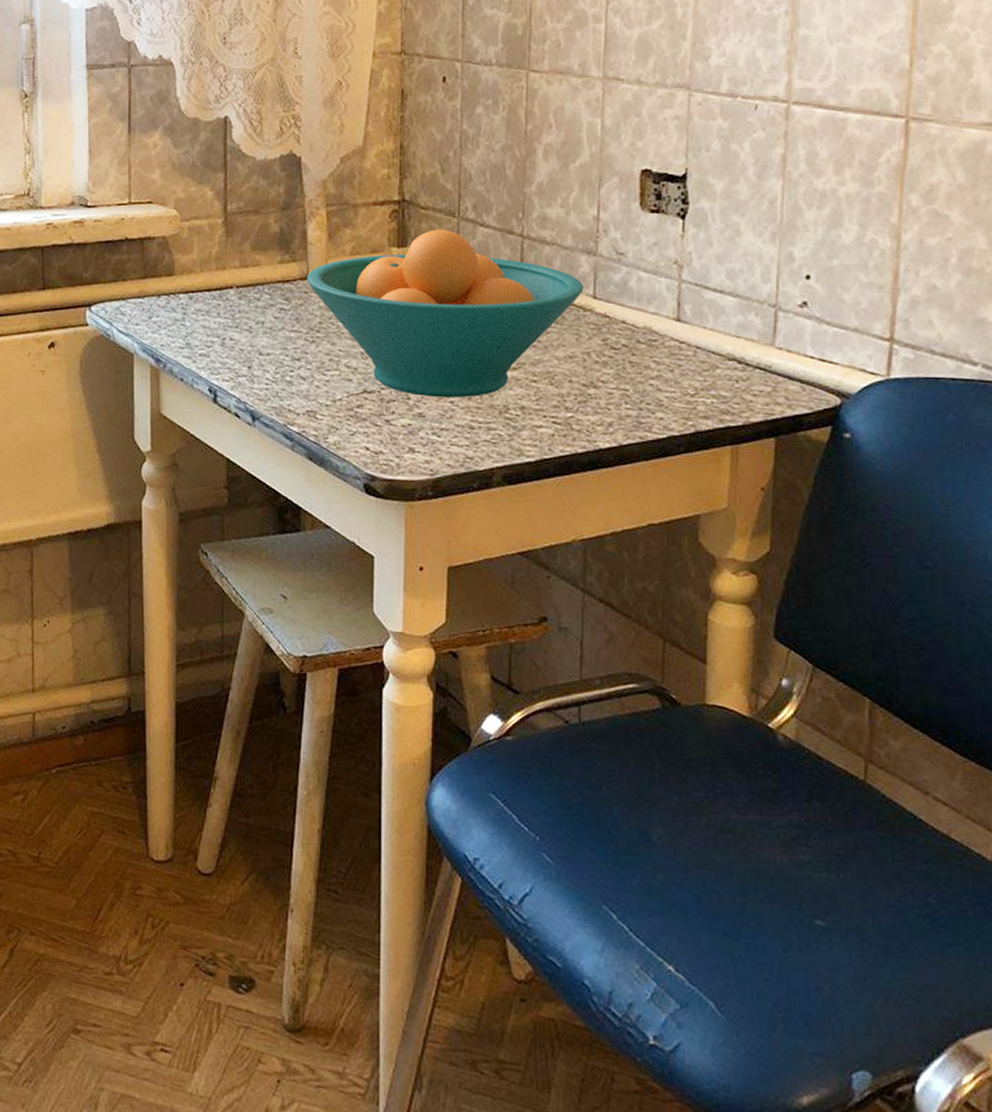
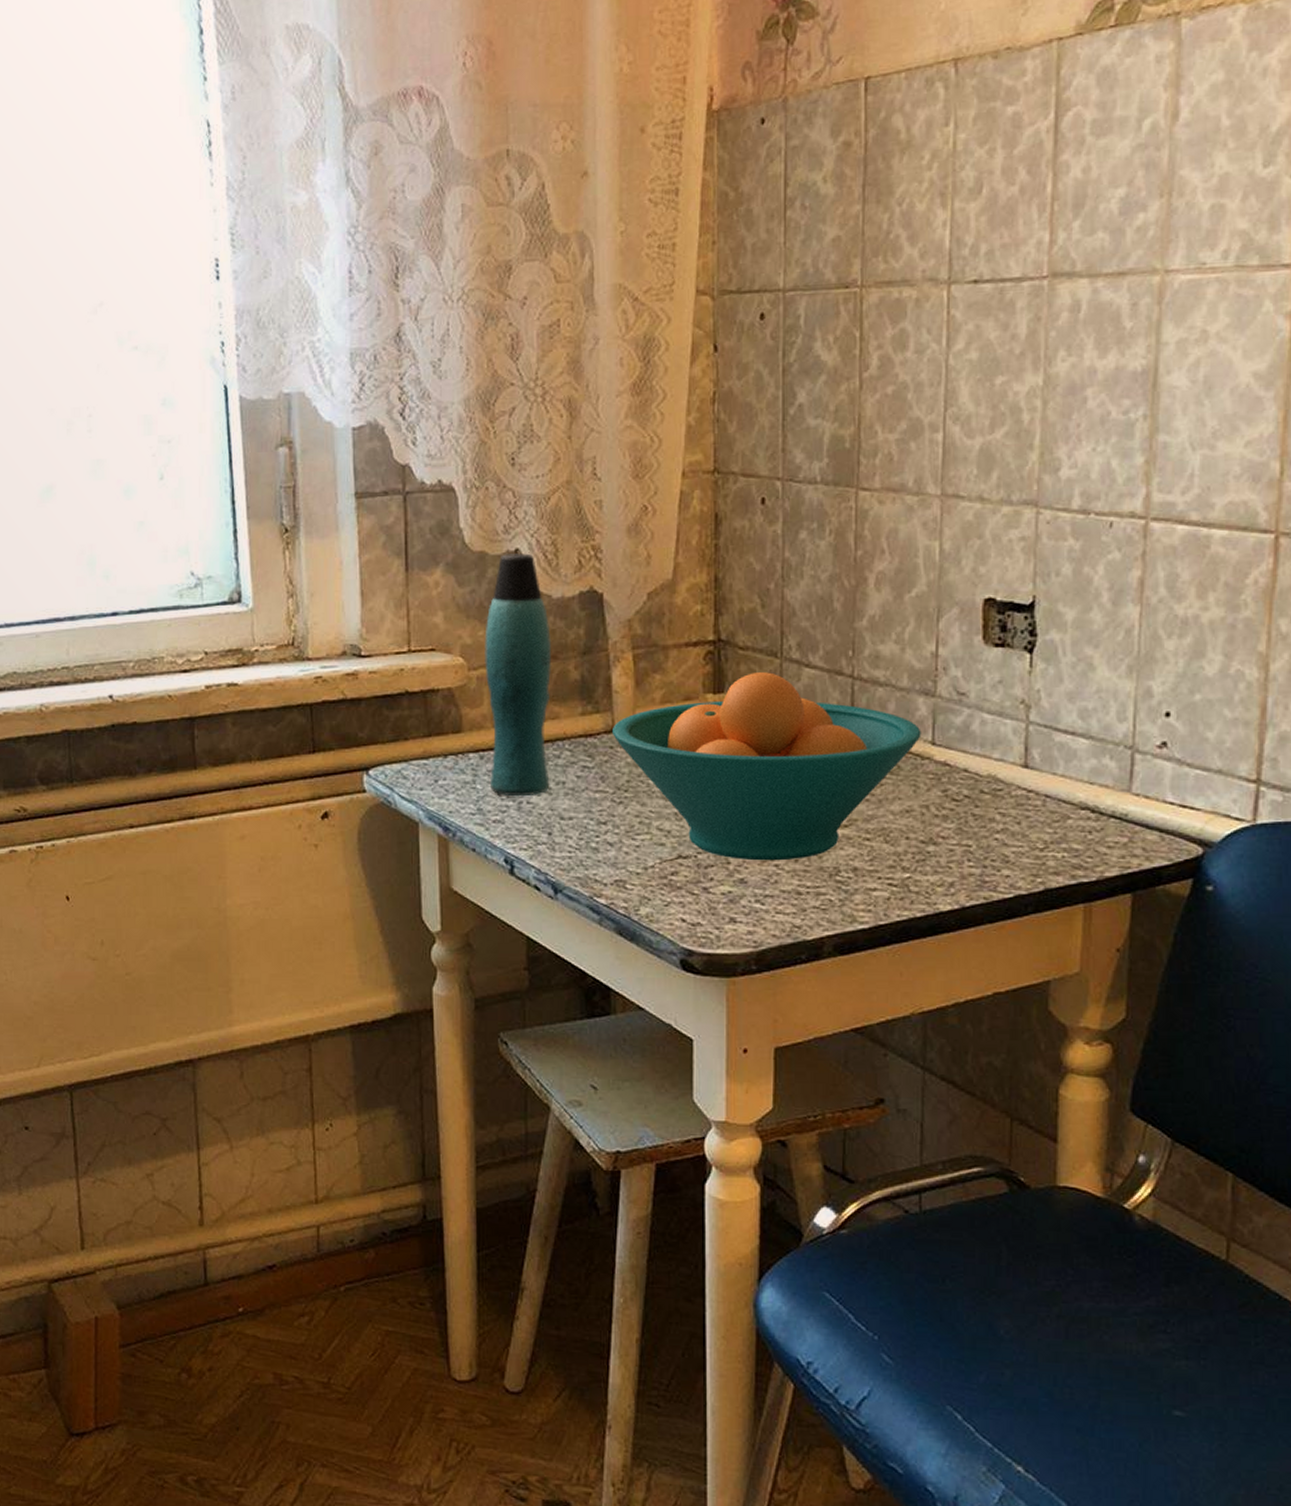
bottle: none [195,120,255,334] -> present [485,553,552,797]

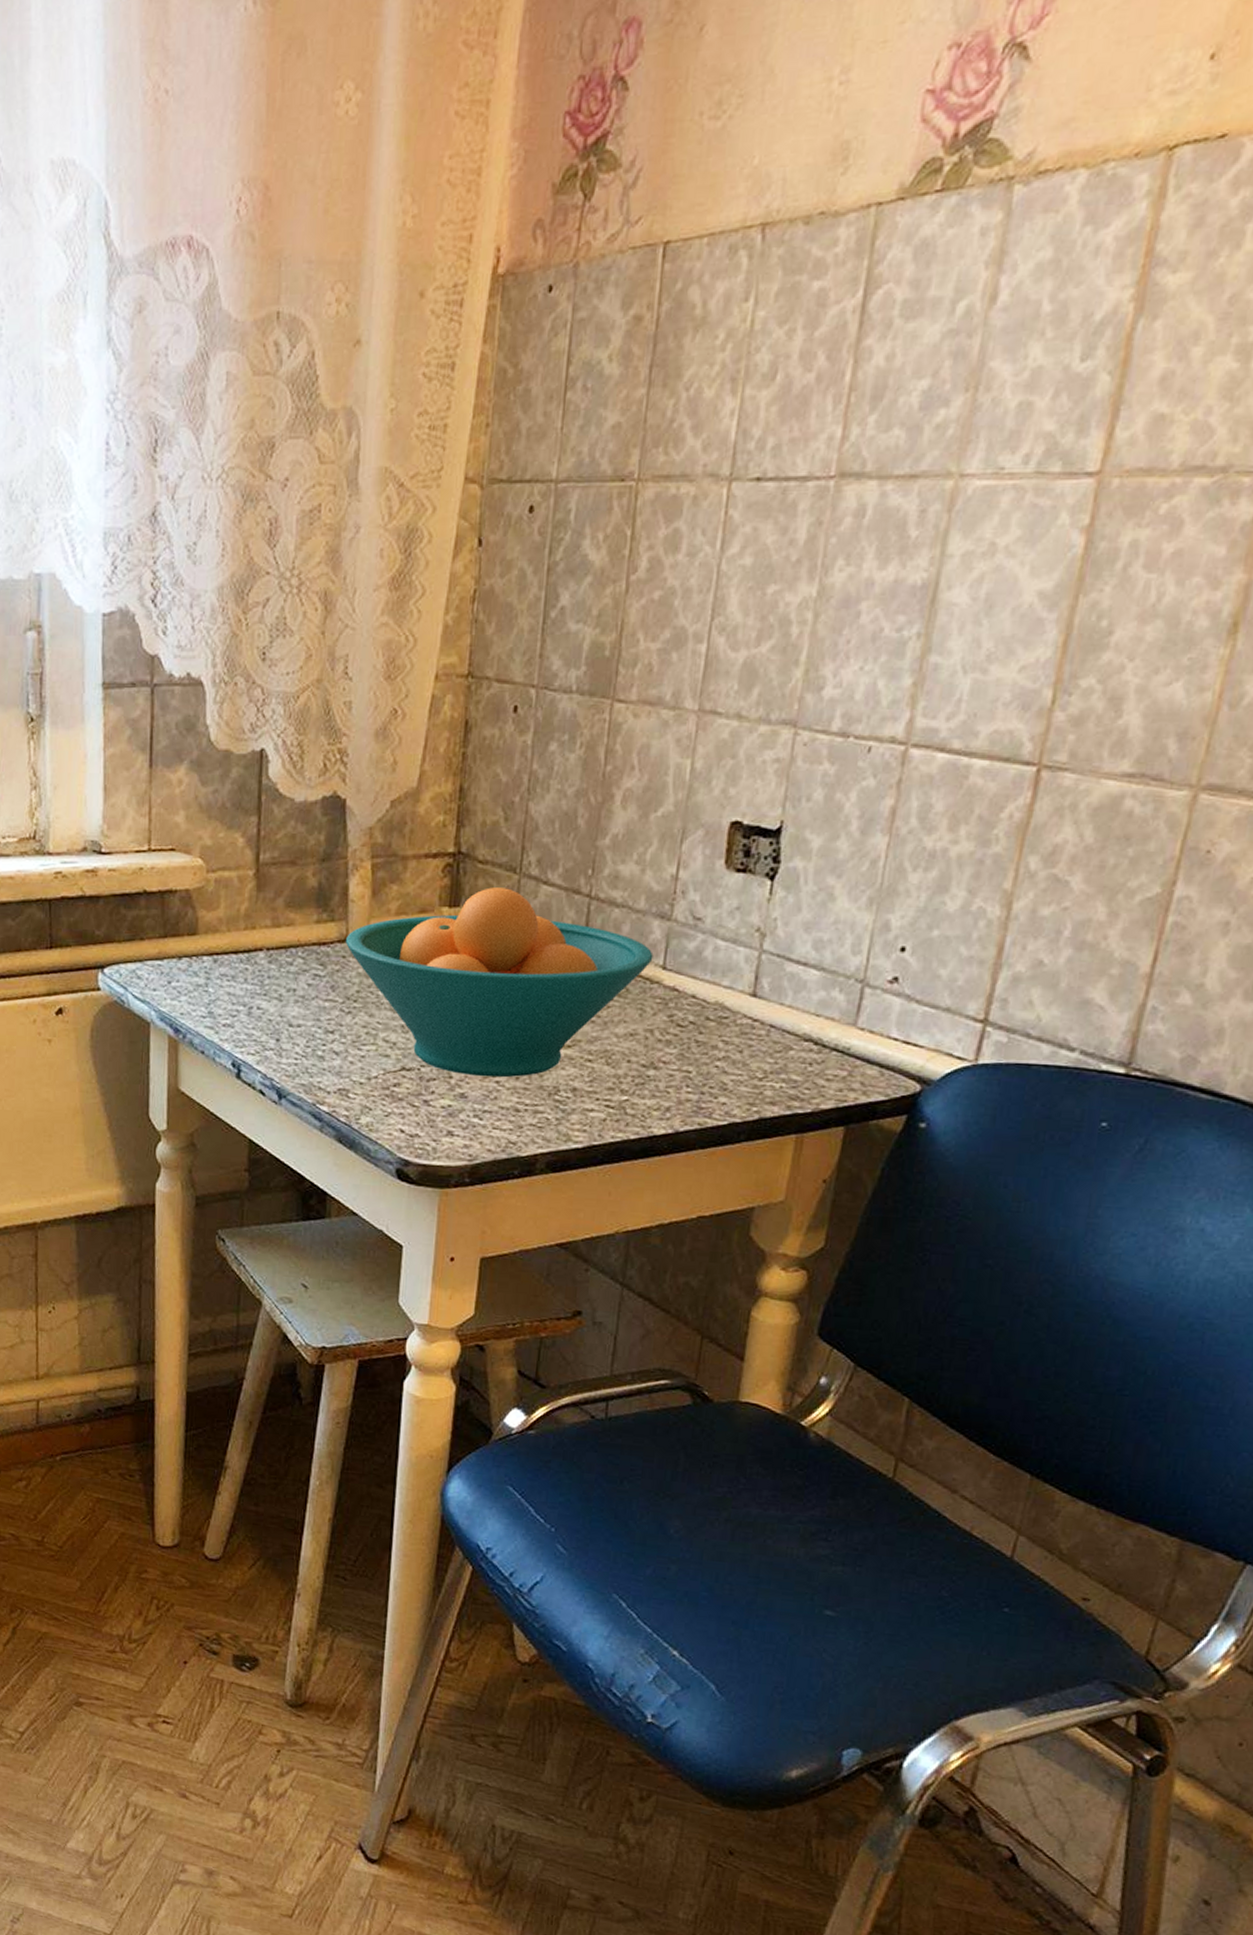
bottle: present [485,553,552,797] -> none [222,754,291,1002]

